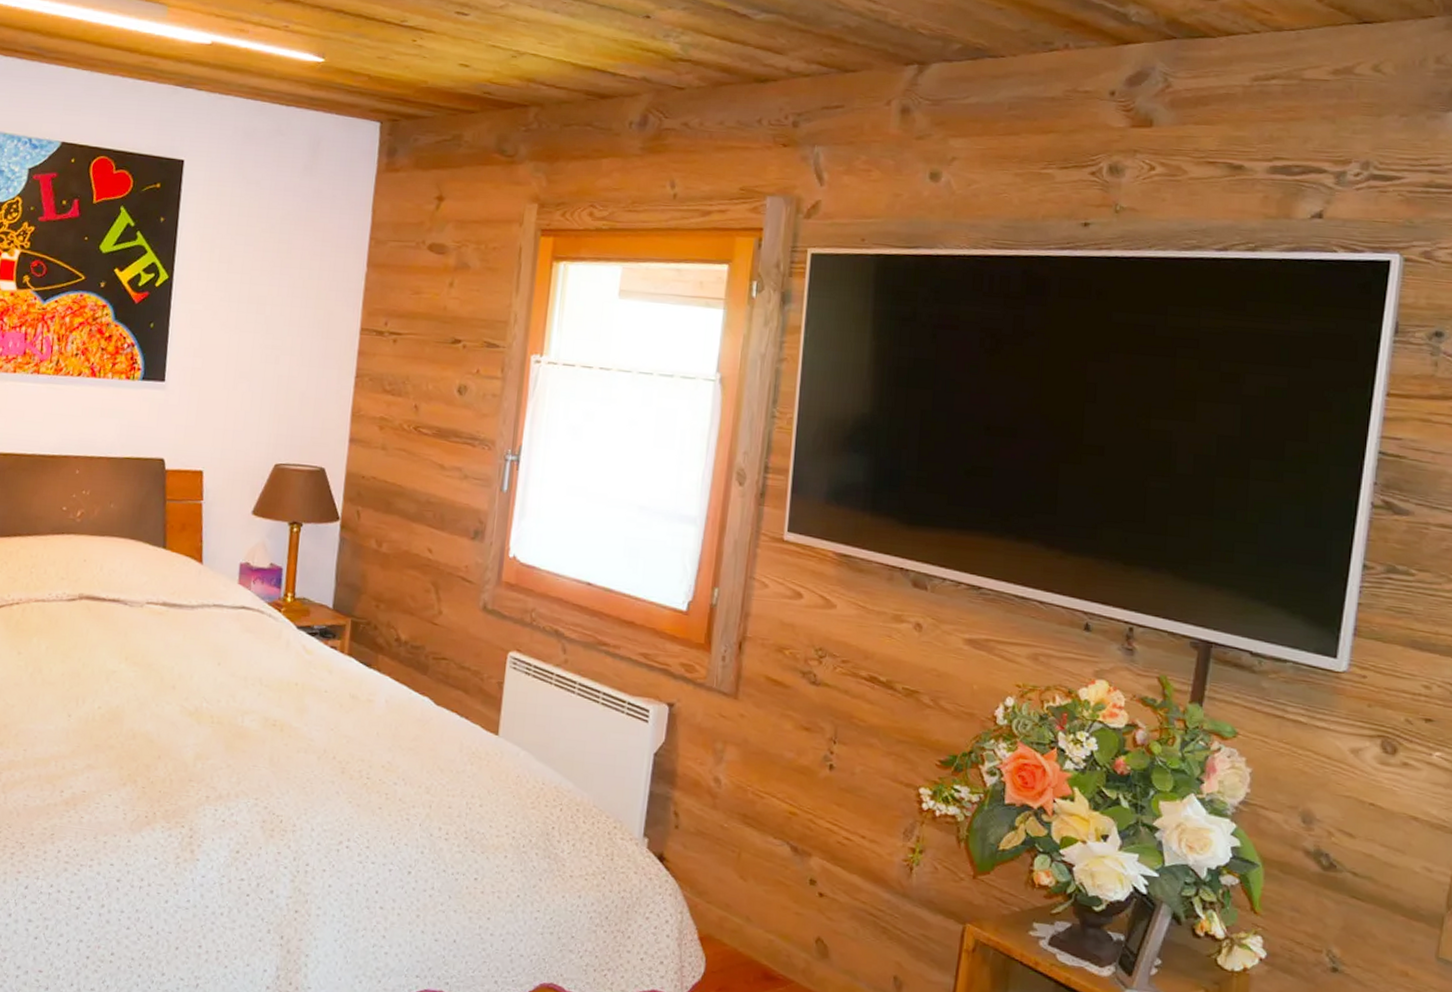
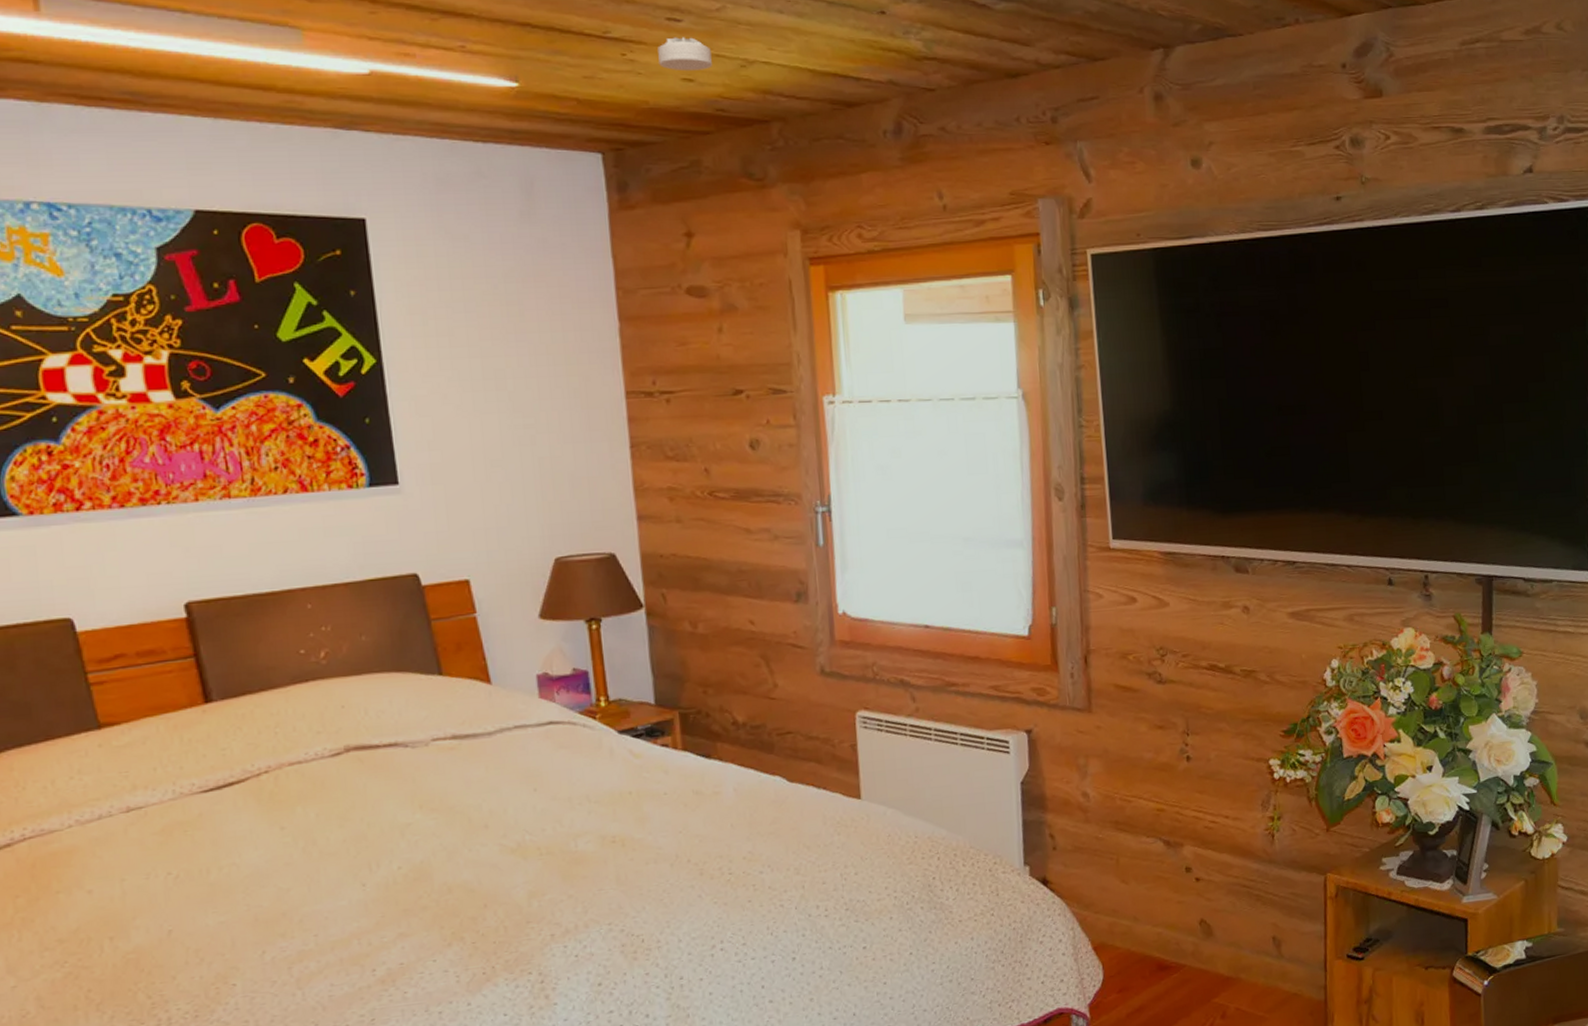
smoke detector: none [442,28,489,58] -> present [658,37,712,71]

